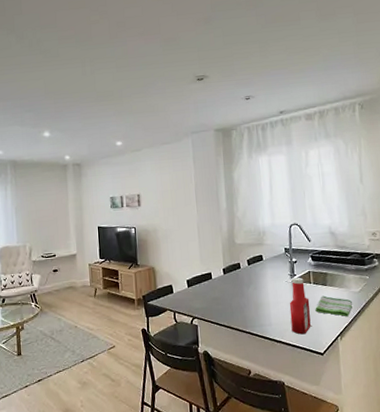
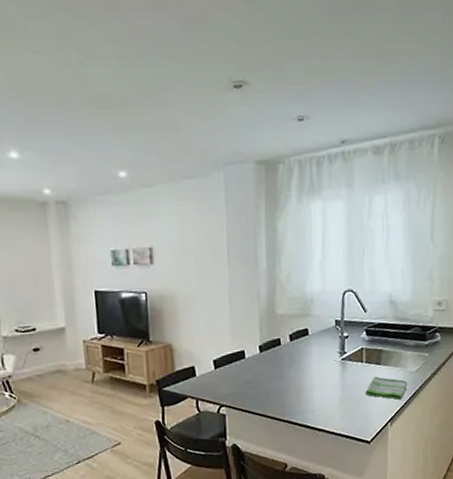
ketchup bottle: present [289,278,311,335] -> none [336,355,360,422]

